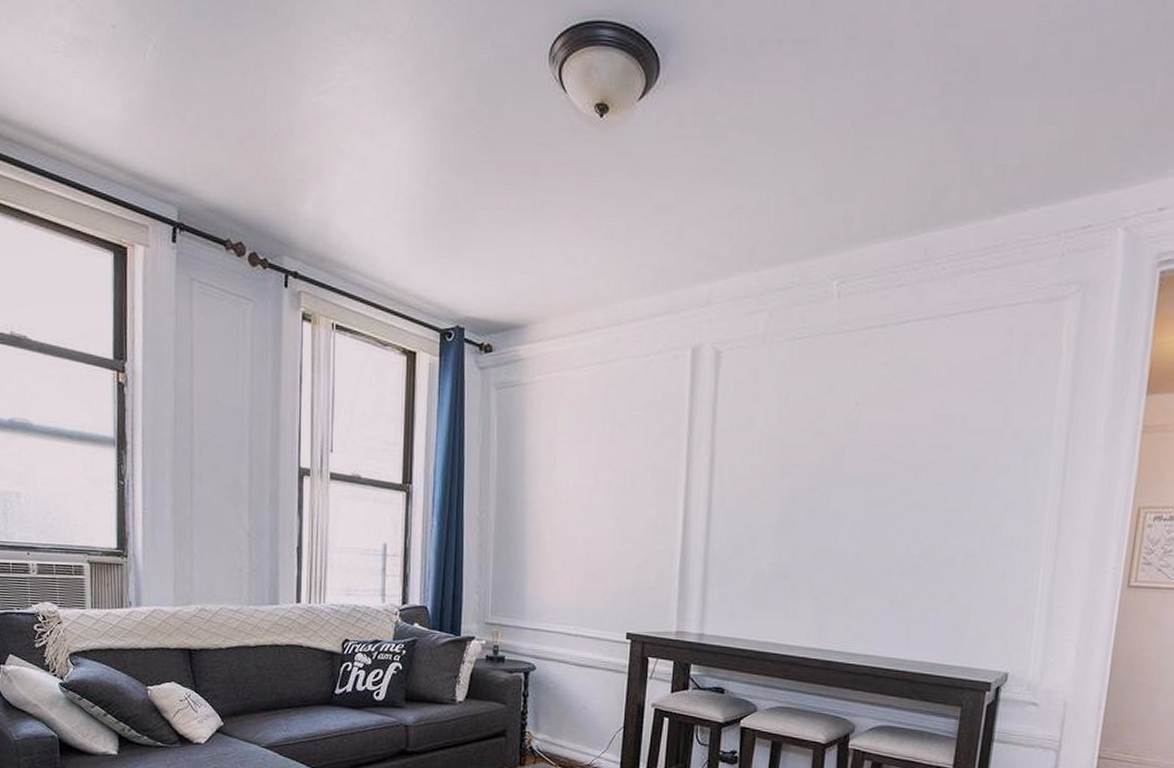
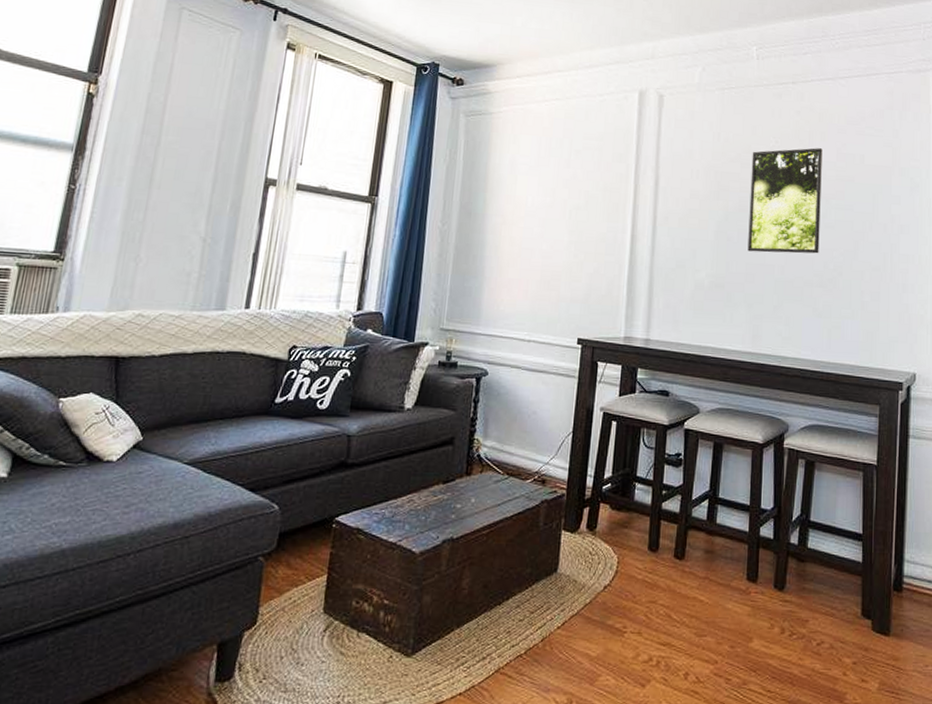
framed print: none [816,409,915,538] -> present [747,148,823,254]

